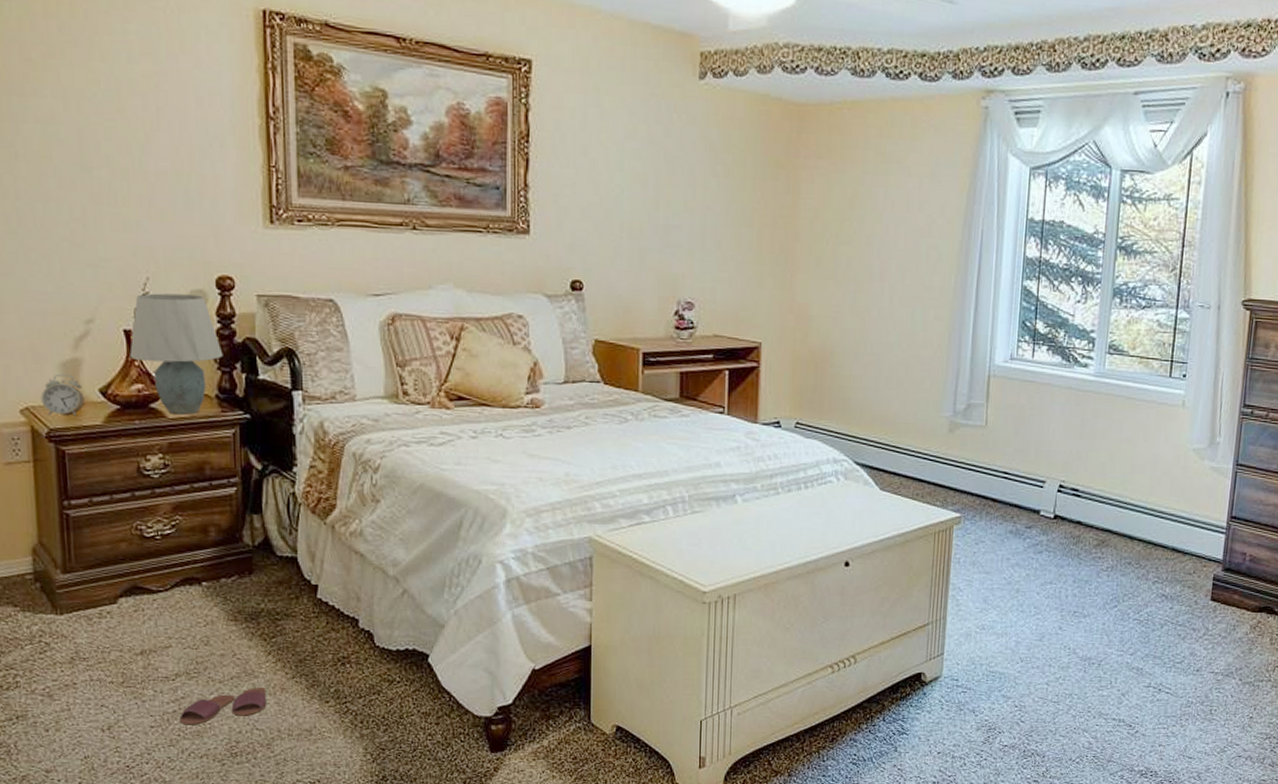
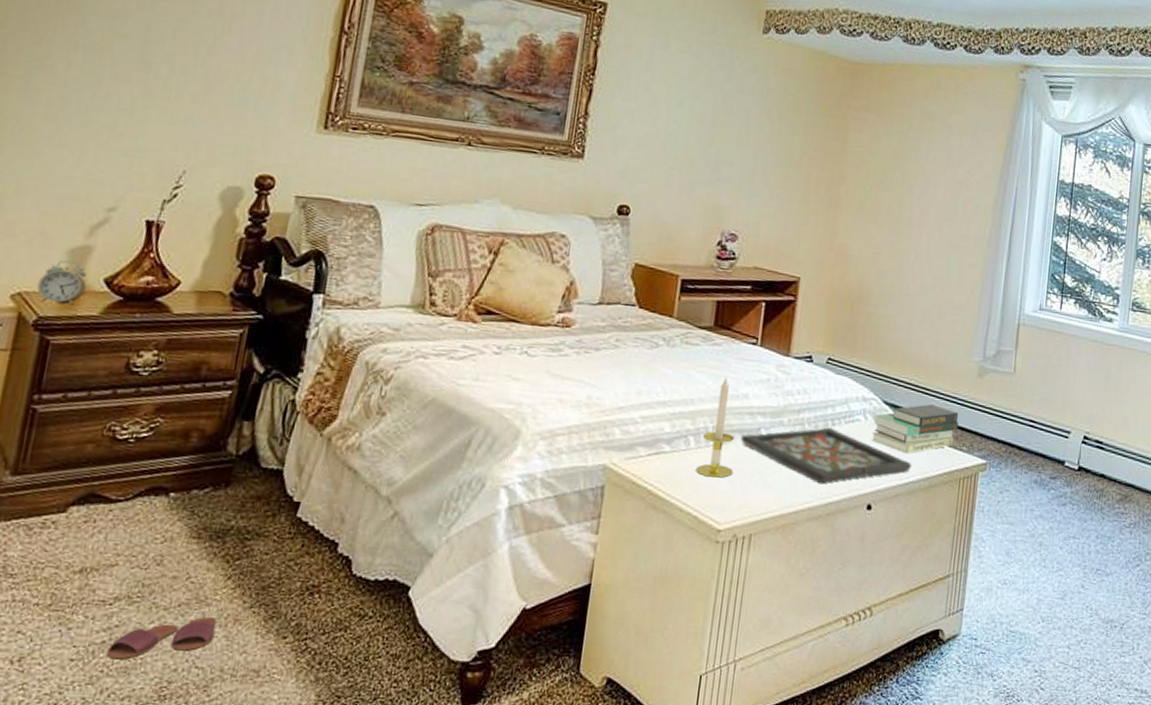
table lamp: present [129,293,224,415] -> none [146,186,248,311]
candle: none [677,447,713,544] -> present [696,377,735,478]
decorative tray: none [716,490,886,544] -> present [740,427,911,483]
books: none [844,462,931,512] -> present [871,404,958,454]

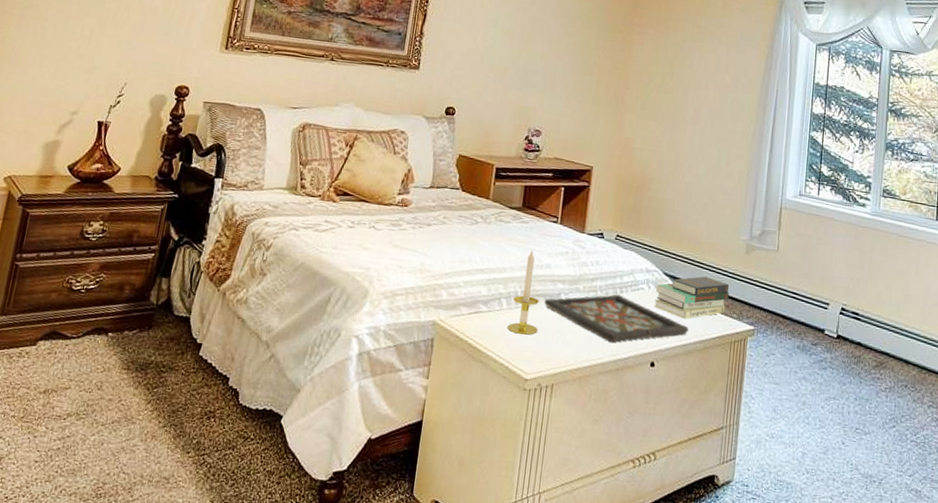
alarm clock: present [36,260,87,305] -> none [21,151,56,186]
slippers: present [106,617,217,660] -> none [60,433,140,464]

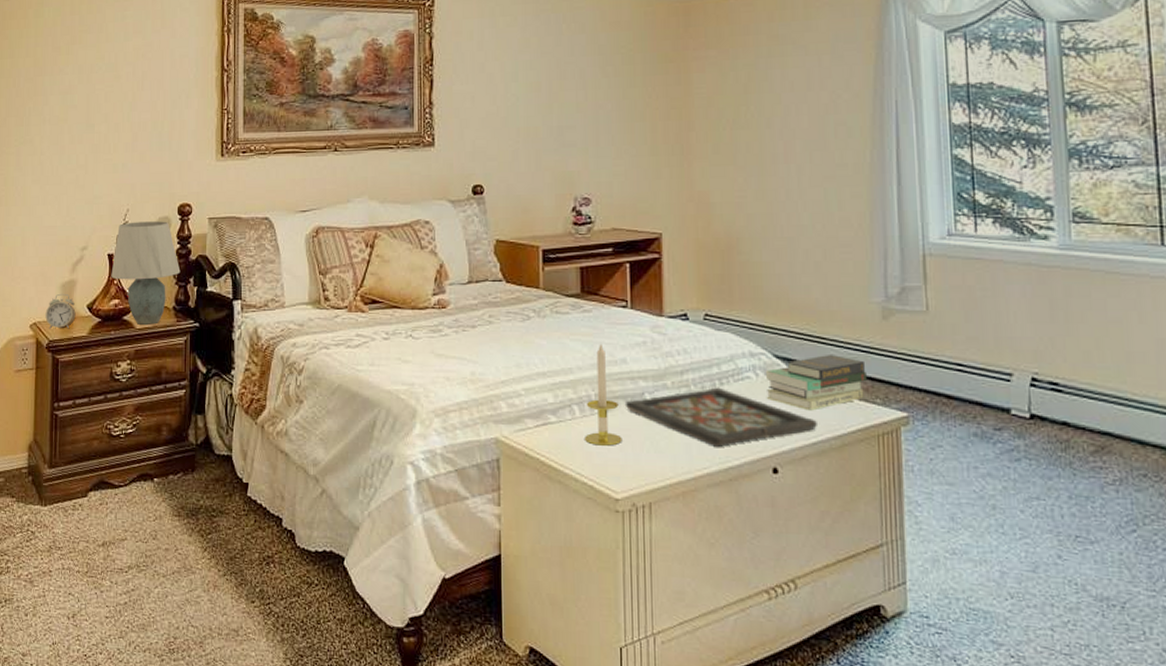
alarm clock: none [21,151,56,186] -> present [45,293,76,329]
table lamp: none [97,95,169,191] -> present [111,221,181,325]

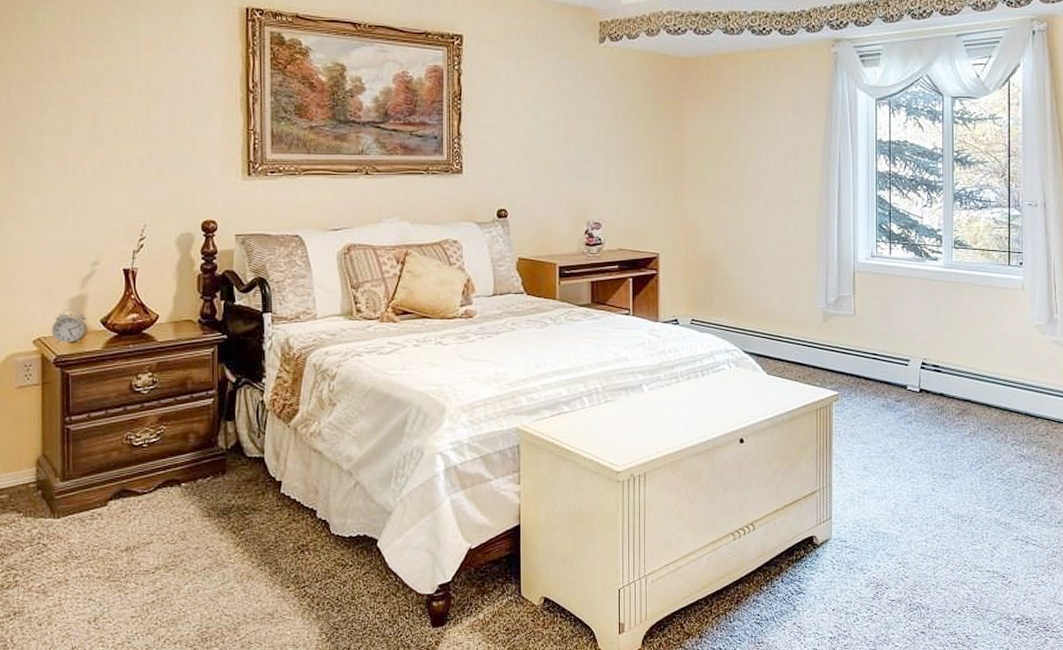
table lamp: present [111,221,181,325] -> none [127,237,206,338]
candle: present [585,343,622,446] -> none [593,345,624,429]
decorative tray: present [624,387,817,447] -> none [626,377,773,425]
books: present [766,355,867,411] -> none [736,350,810,393]

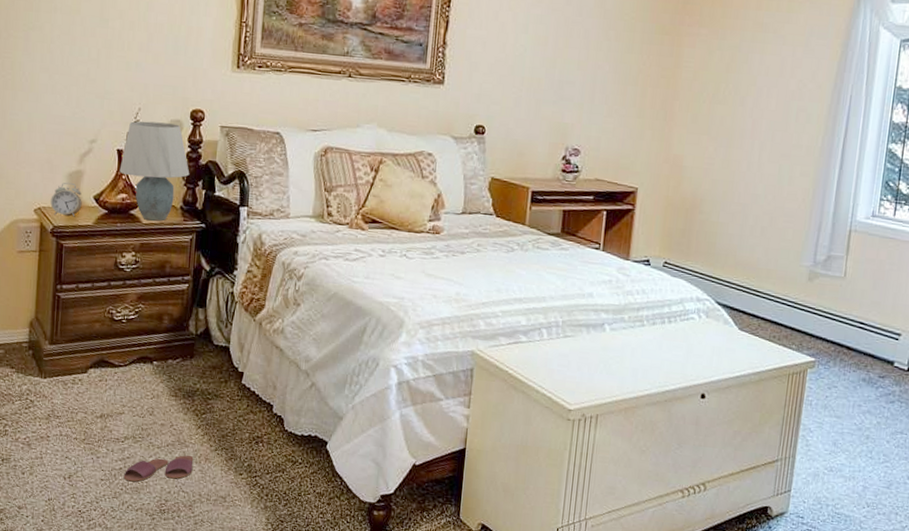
table lamp: none [127,237,206,338] -> present [119,121,190,221]
slippers: none [157,576,235,614] -> present [123,455,194,482]

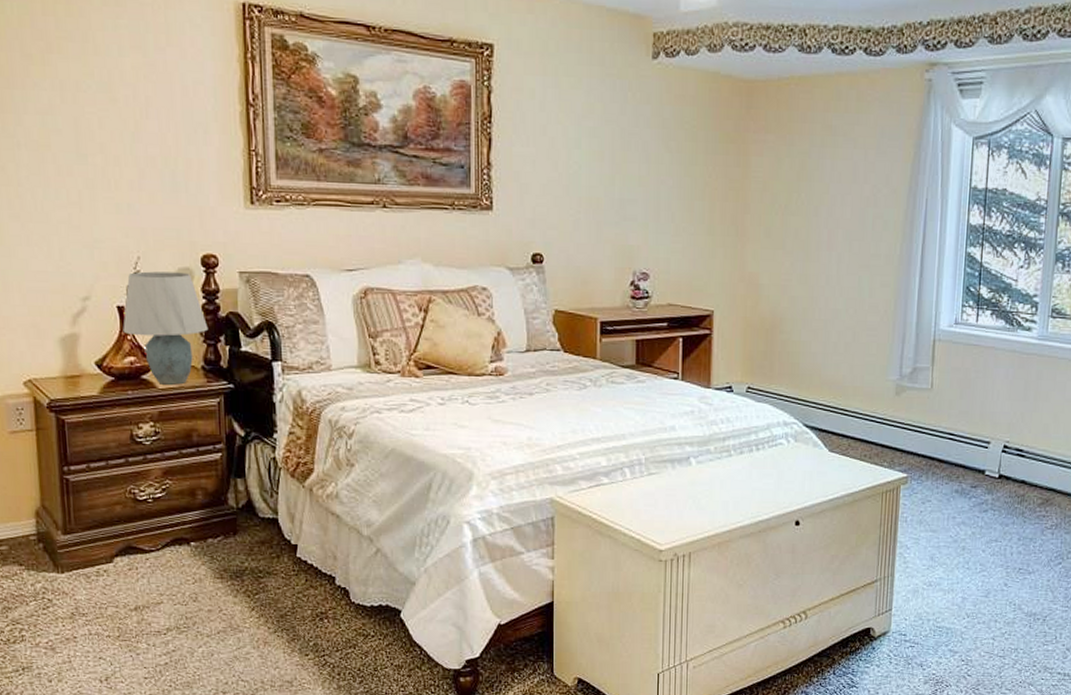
alarm clock: present [50,182,82,217] -> none [42,348,82,388]
slippers: present [123,455,194,482] -> none [170,641,251,677]

